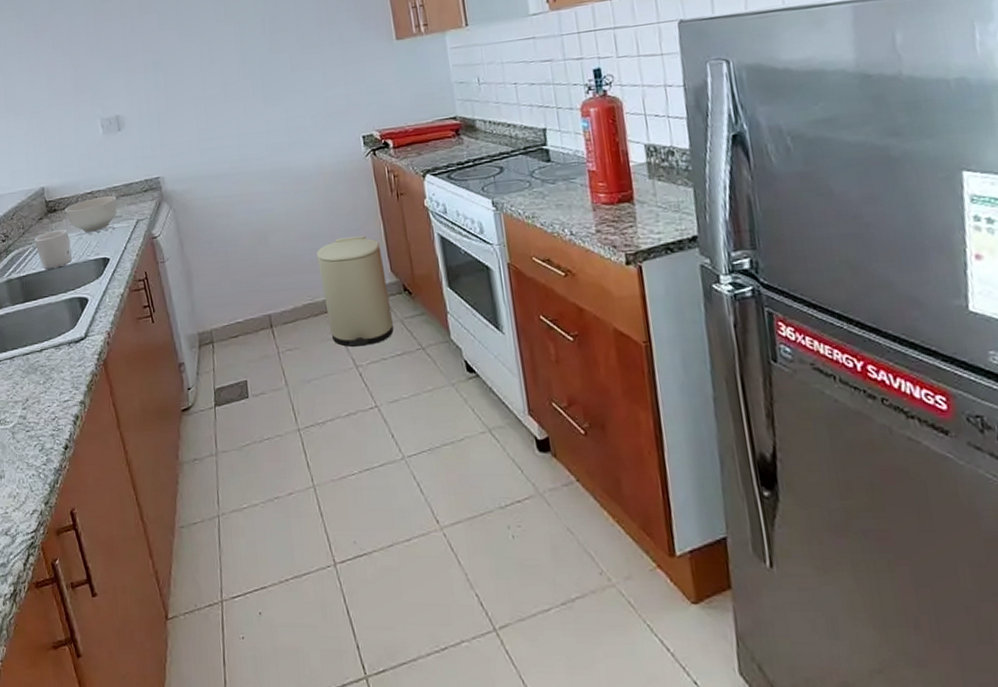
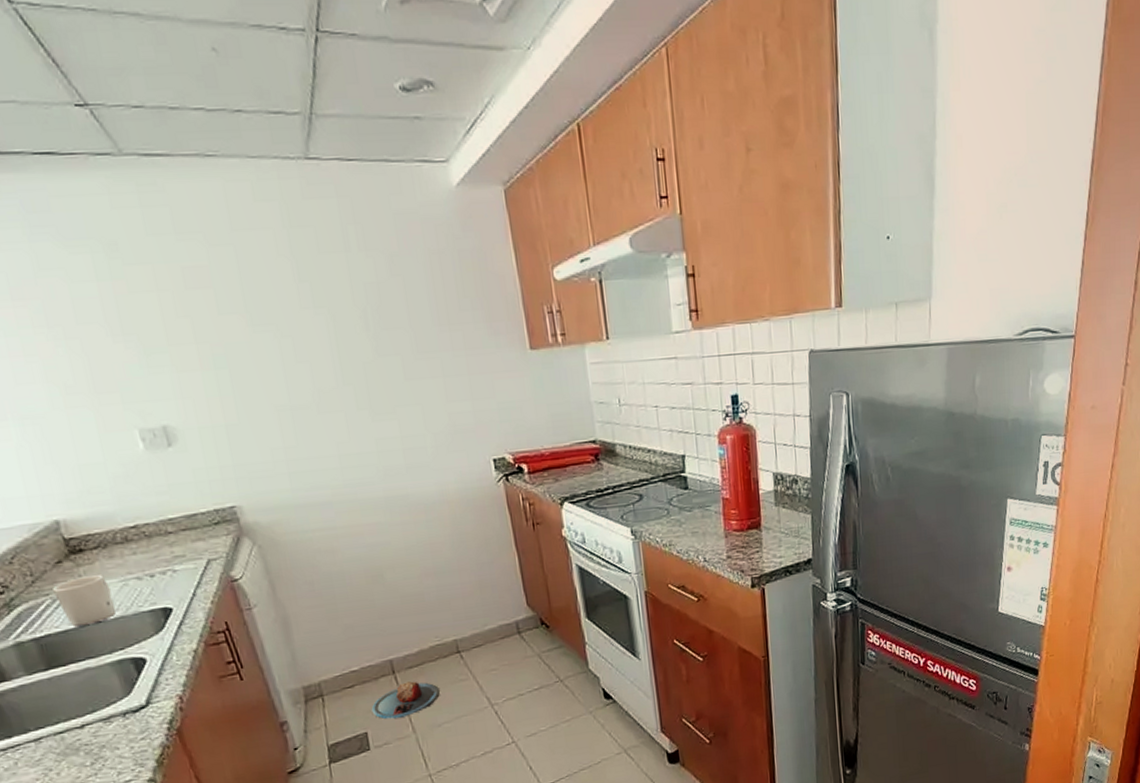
bowl: present [64,195,118,233] -> none [96,529,178,578]
pet bowl: none [251,336,310,370] -> present [371,681,440,719]
pedal bin: present [317,236,394,348] -> none [444,569,531,687]

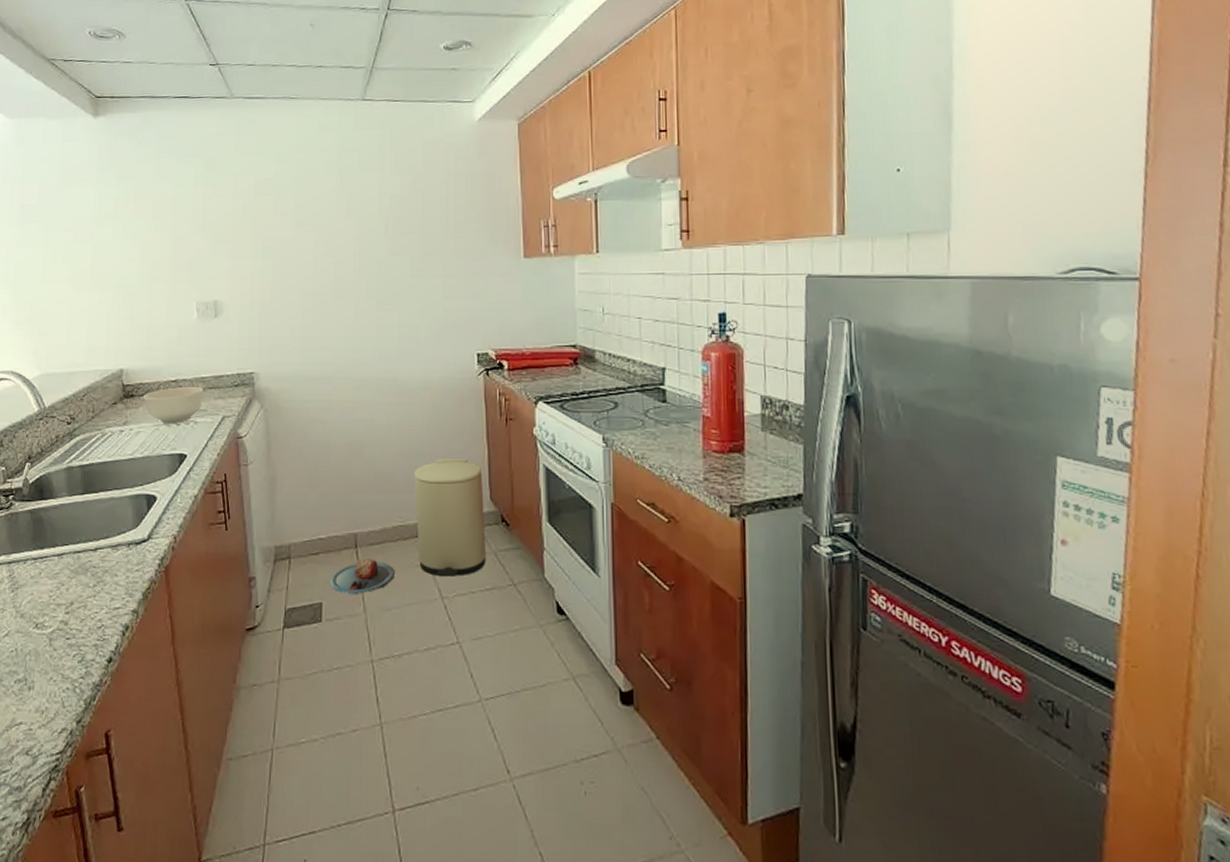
mug: present [52,574,117,627] -> none [105,417,146,461]
bowl: none [96,529,178,578] -> present [143,386,204,424]
pedal bin: none [444,569,531,687] -> present [414,459,486,578]

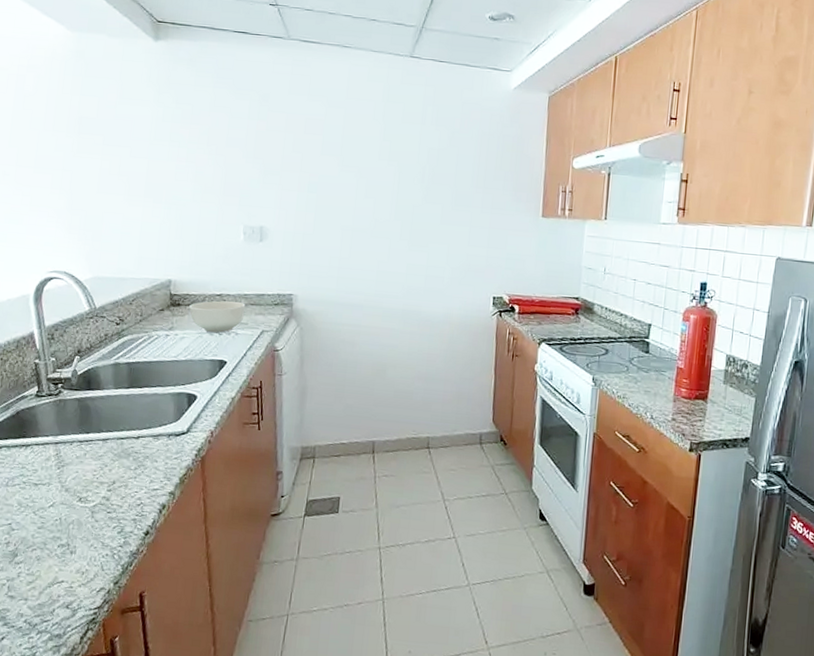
pet bowl: present [330,558,395,594] -> none [348,463,405,492]
pedal bin: present [414,459,486,578] -> none [426,384,489,484]

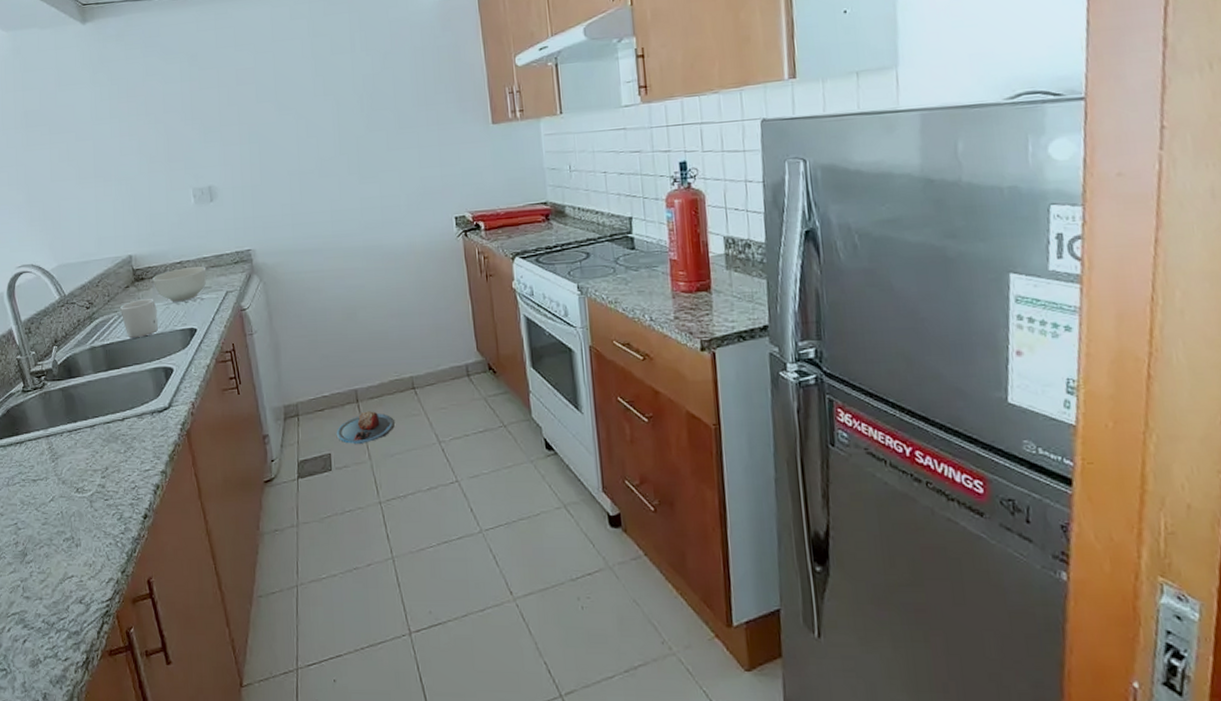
mug: none [151,324,190,361] -> present [120,298,159,338]
pet bowl: none [348,463,405,492] -> present [336,411,395,444]

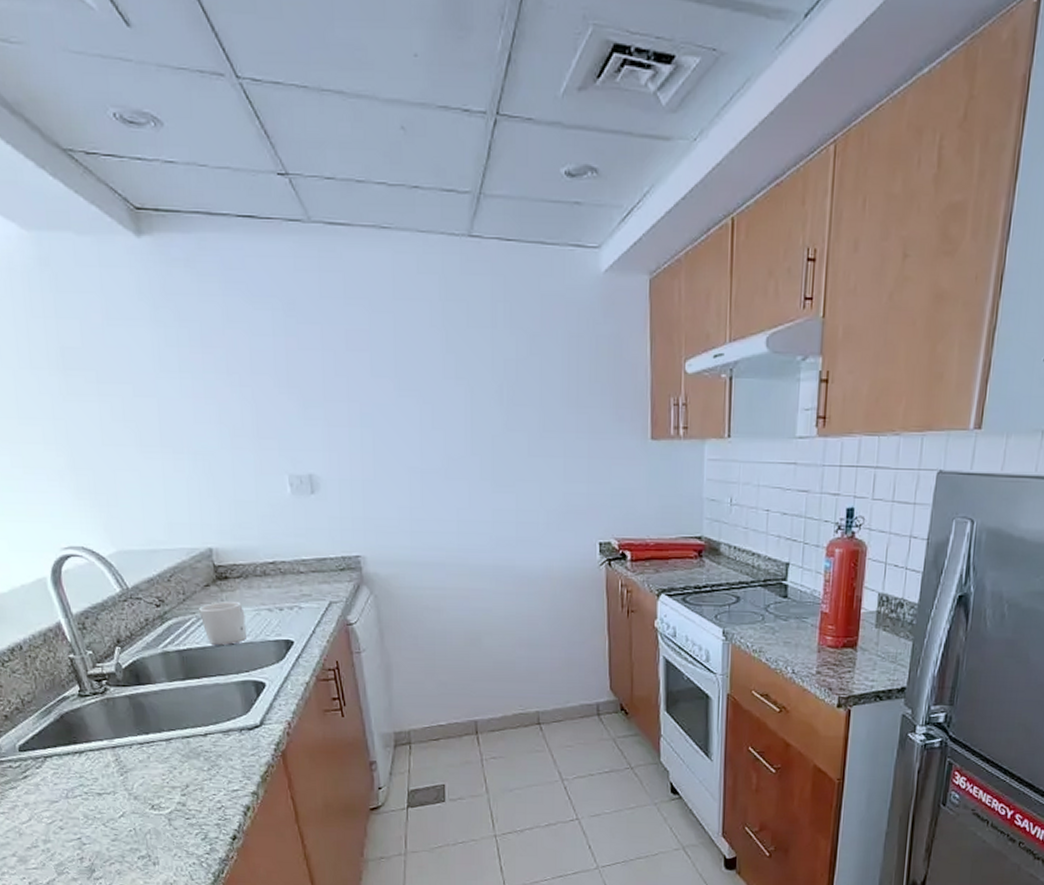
bowl: present [152,266,207,302] -> none [238,568,306,609]
pet bowl: present [336,411,395,444] -> none [451,744,516,777]

